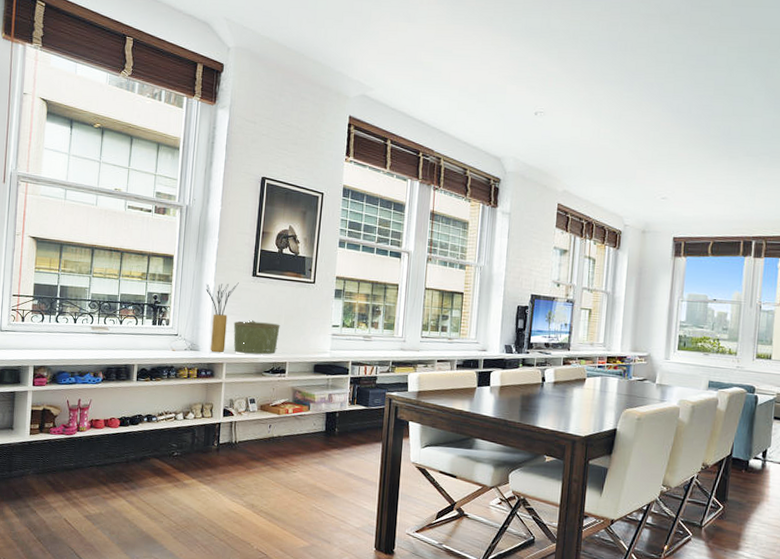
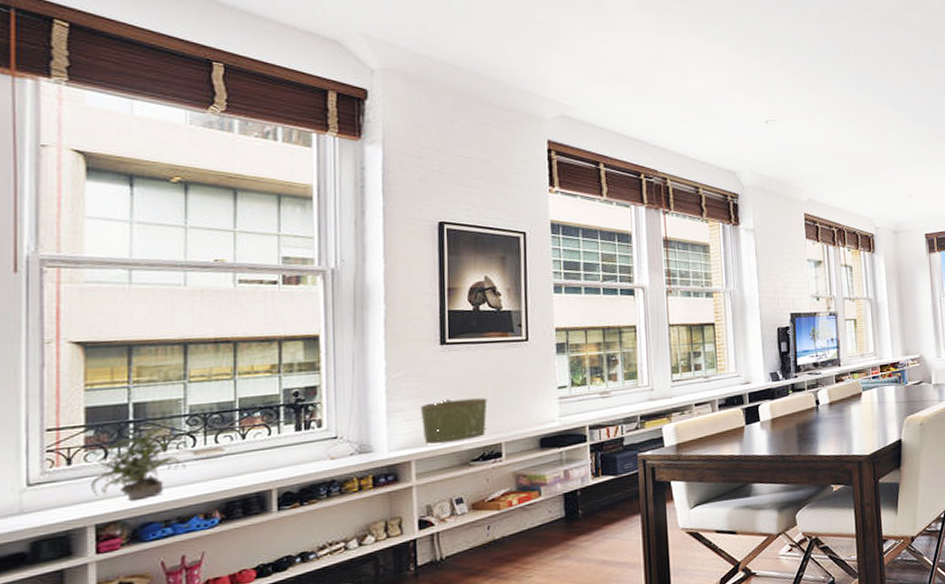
potted plant: none [33,301,92,355] -> present [91,421,195,502]
vase: present [205,282,239,353] -> none [372,355,422,451]

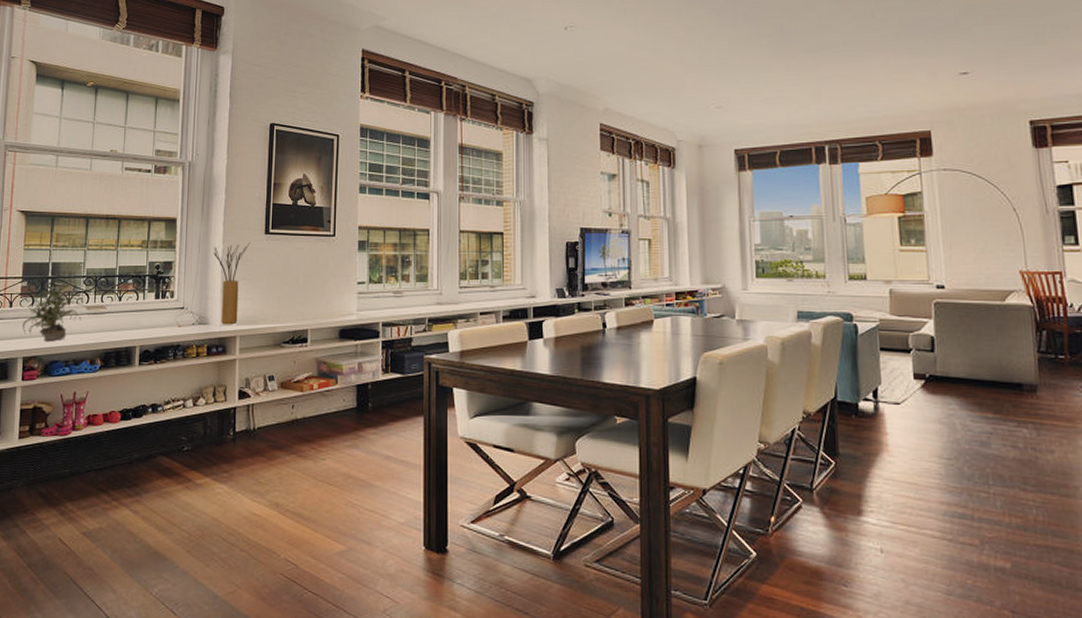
vase: none [372,355,422,451] -> present [213,242,250,325]
basket: present [420,398,487,445] -> none [246,284,299,324]

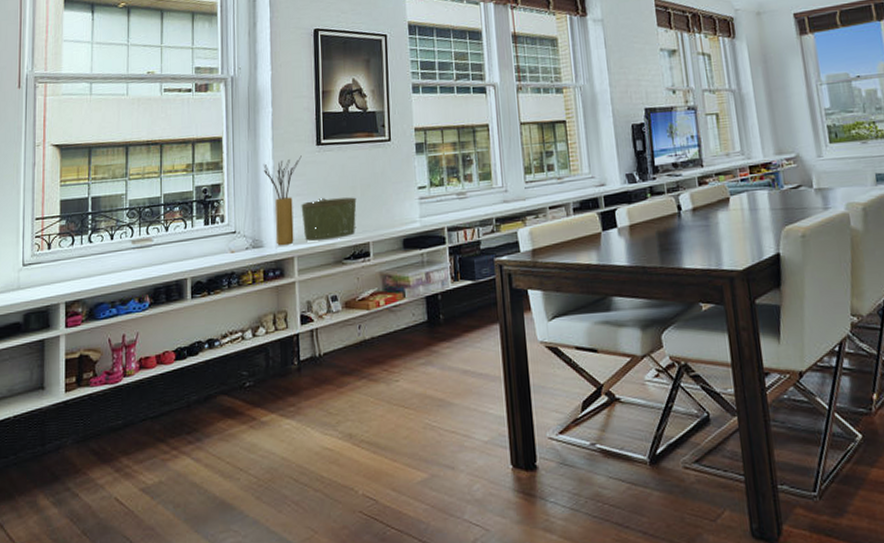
potted plant: present [22,280,88,342] -> none [63,213,133,284]
basket: none [246,284,299,324] -> present [301,197,357,242]

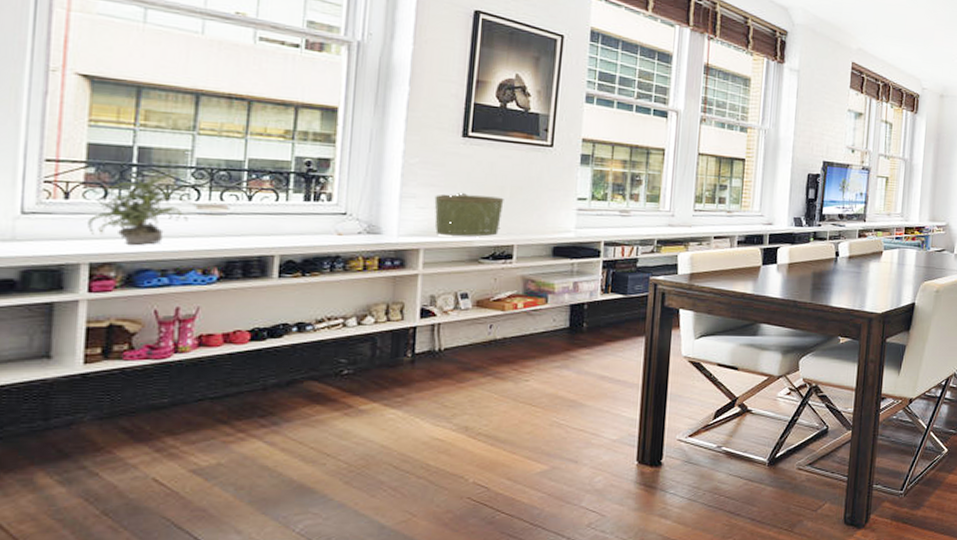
potted plant: none [63,213,133,284] -> present [88,169,199,246]
vase: present [263,156,302,246] -> none [390,144,442,237]

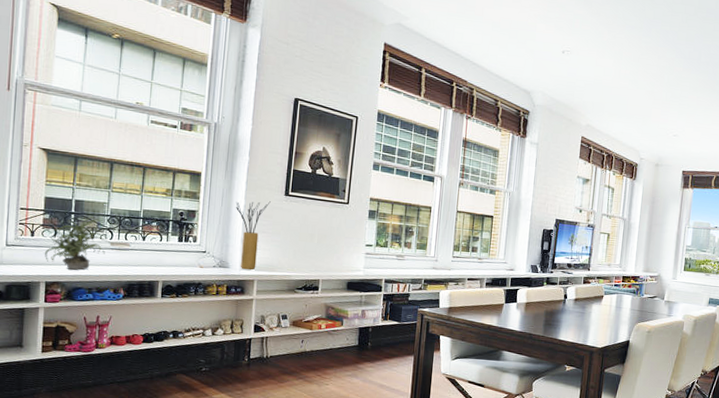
vase: none [390,144,442,237] -> present [235,201,271,271]
basket: present [434,193,504,237] -> none [265,238,313,273]

